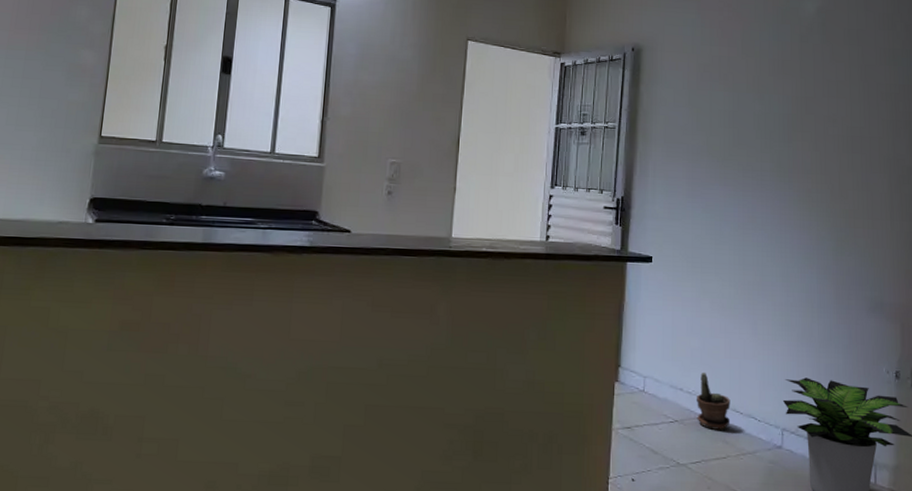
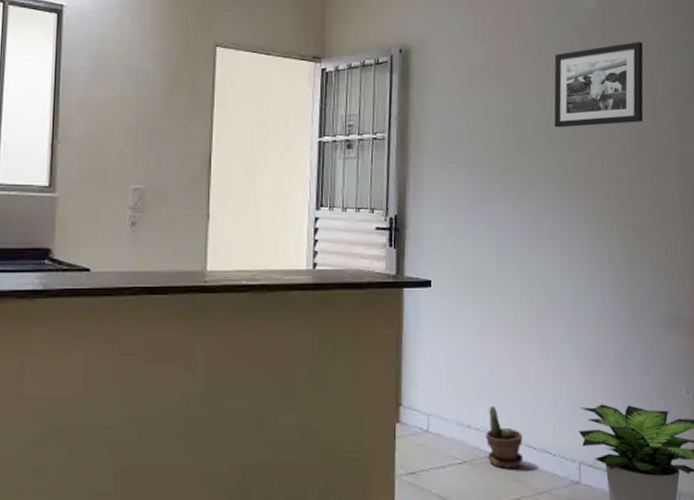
picture frame: none [772,48,860,124] -> present [554,42,644,128]

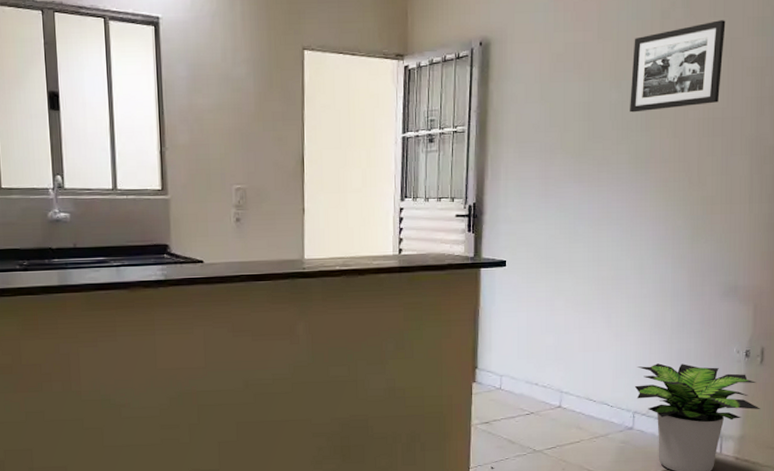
potted plant: present [485,405,524,469] -> none [550,366,584,418]

